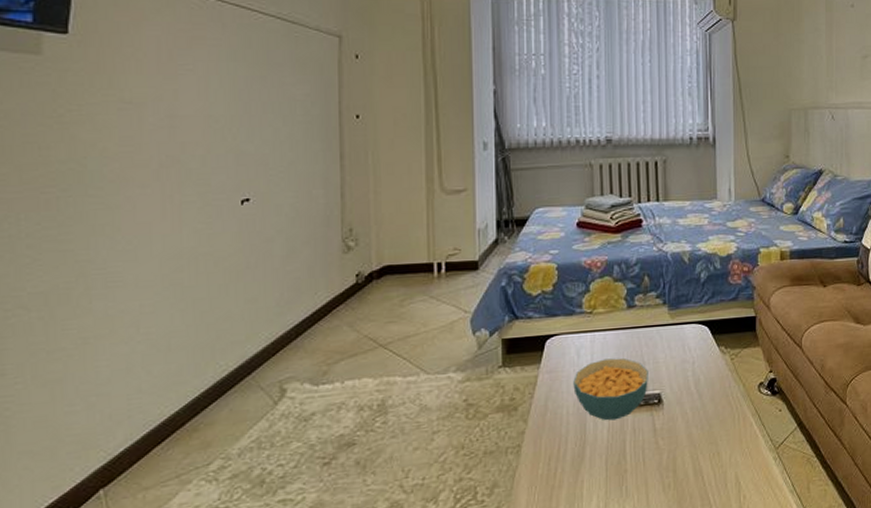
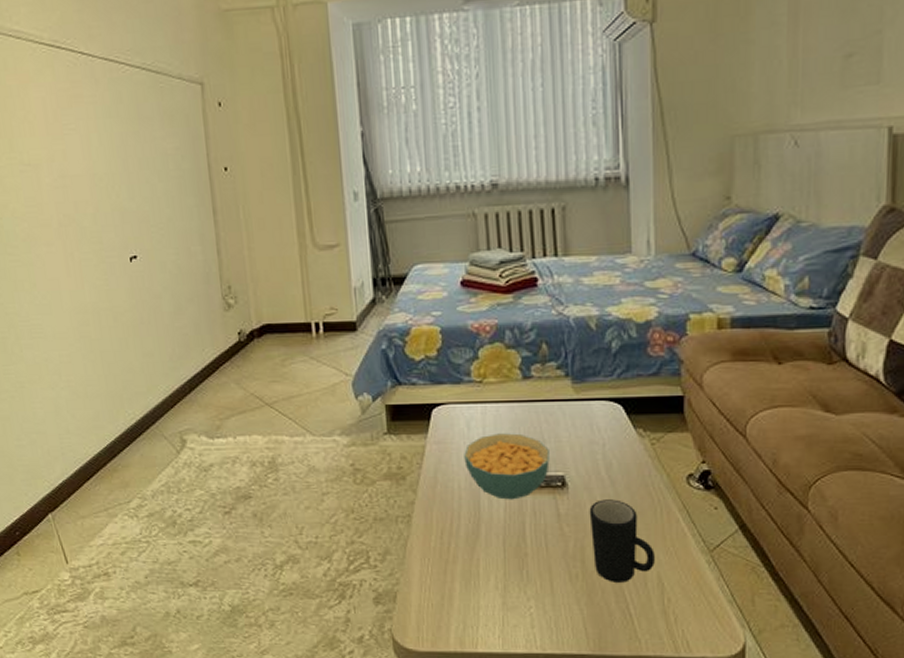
mug: none [680,410,734,488] -> present [589,499,656,582]

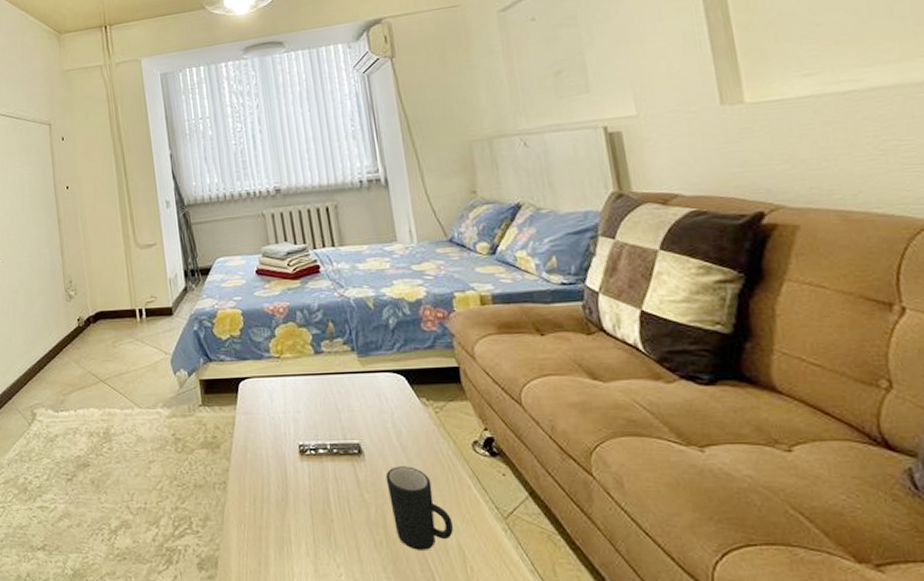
cereal bowl: present [464,433,550,500] -> none [269,404,346,467]

